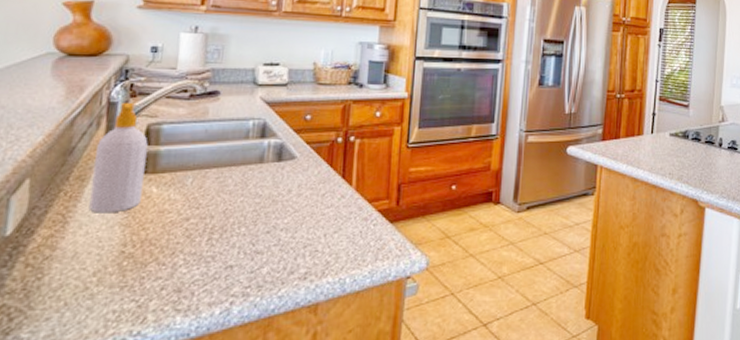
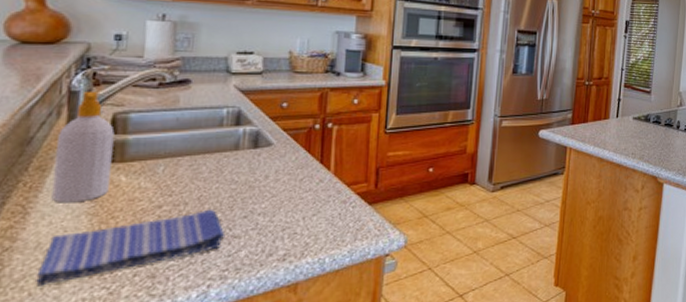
dish towel: none [71,223,249,296] -> present [35,209,226,286]

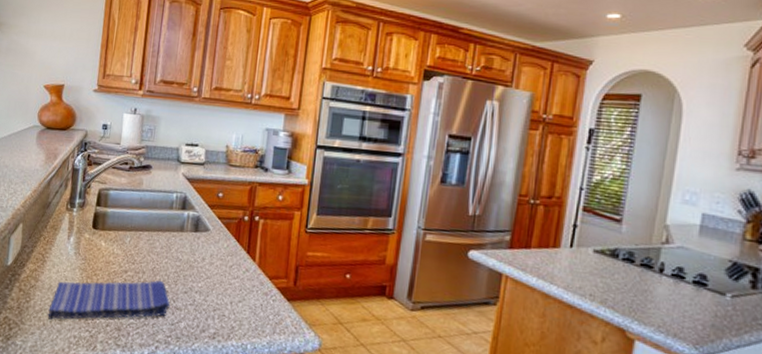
soap bottle: present [51,90,115,203] -> none [59,169,100,259]

